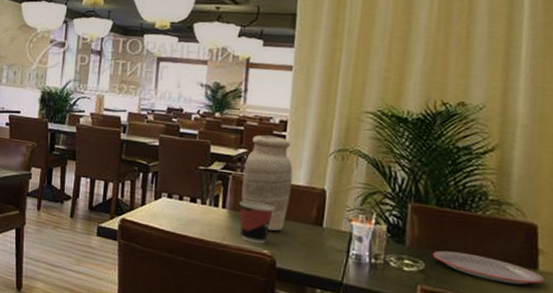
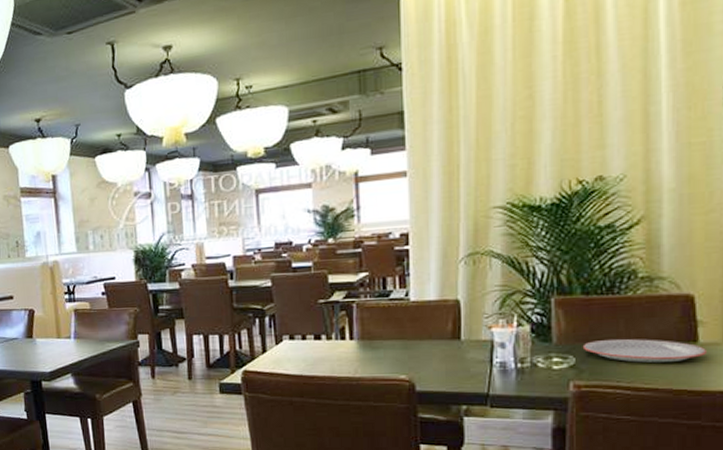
cup: present [239,200,274,244] -> none [368,326,405,370]
vase: present [241,135,293,231] -> none [367,252,422,355]

